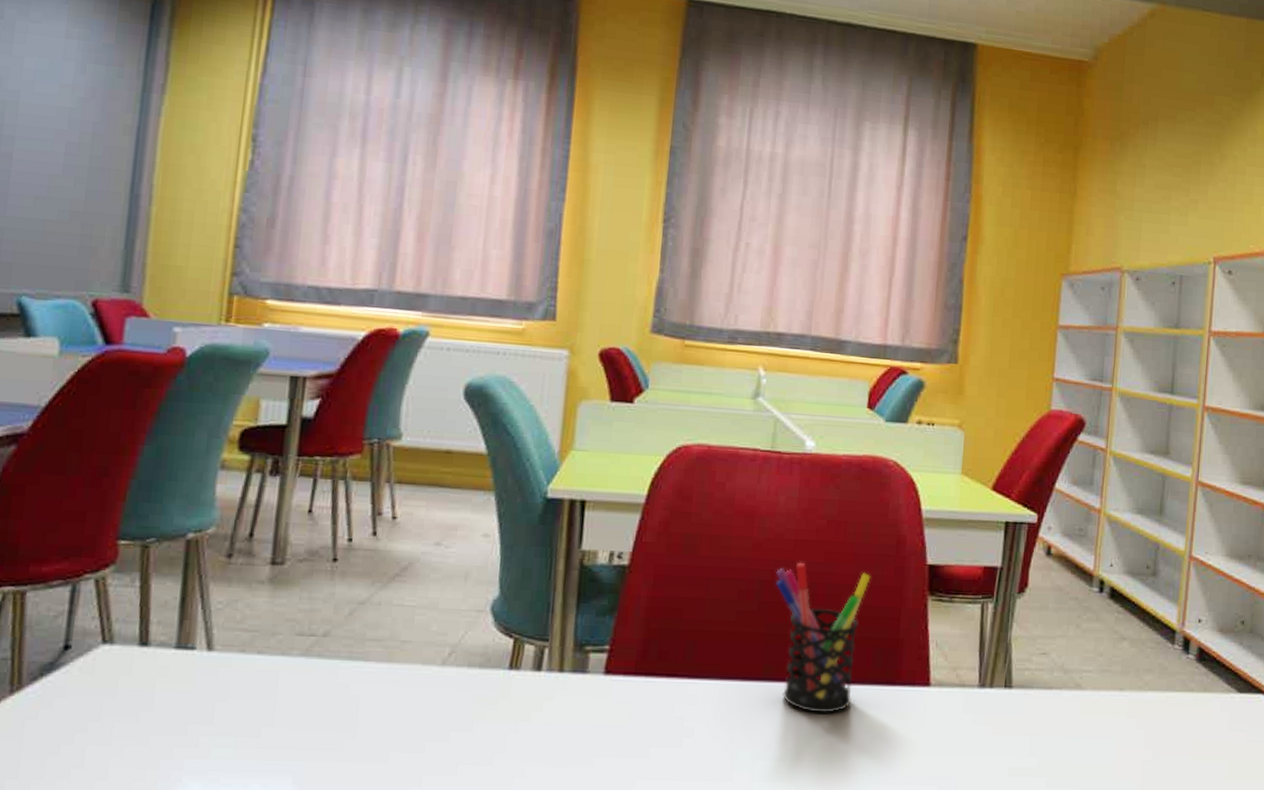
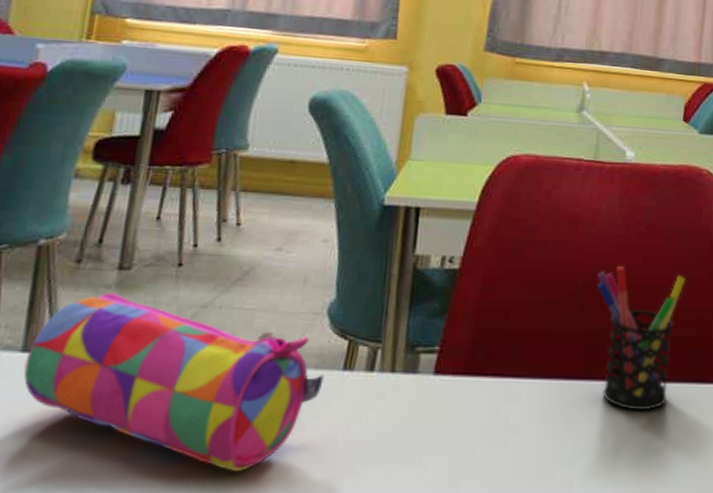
pencil case: none [179,588,490,772] -> present [23,292,324,472]

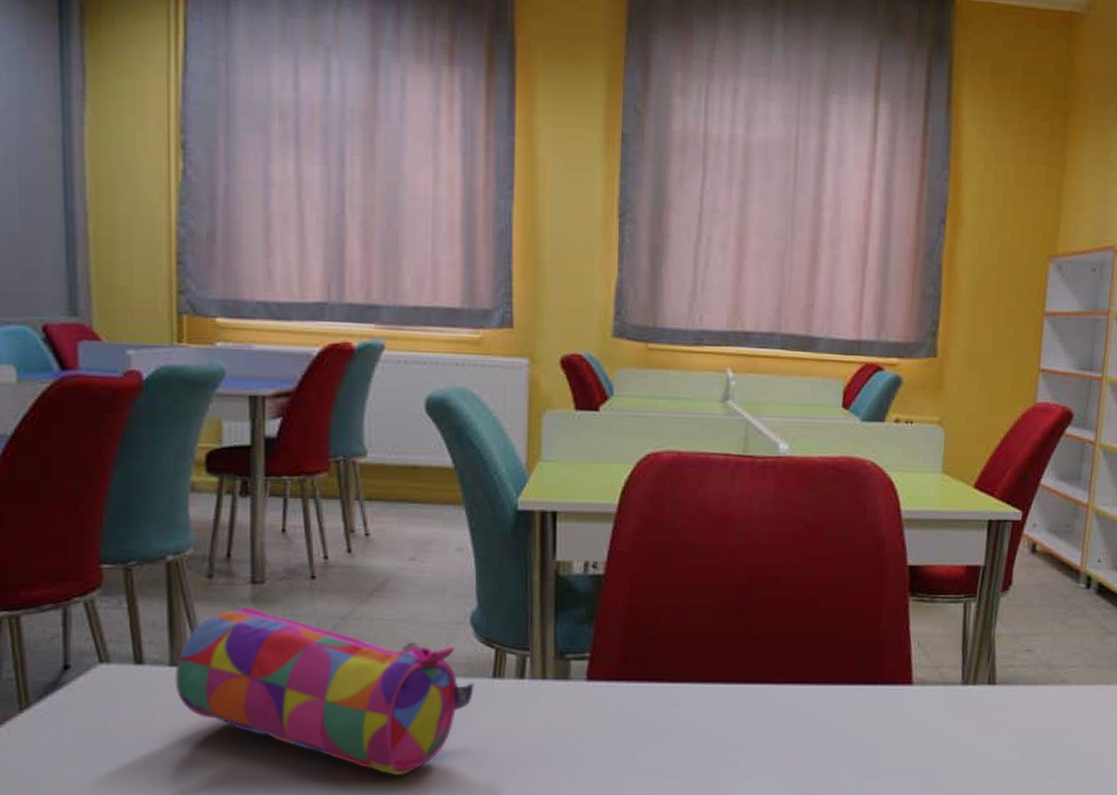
pen holder: present [596,265,686,411] -> none [753,566,850,713]

